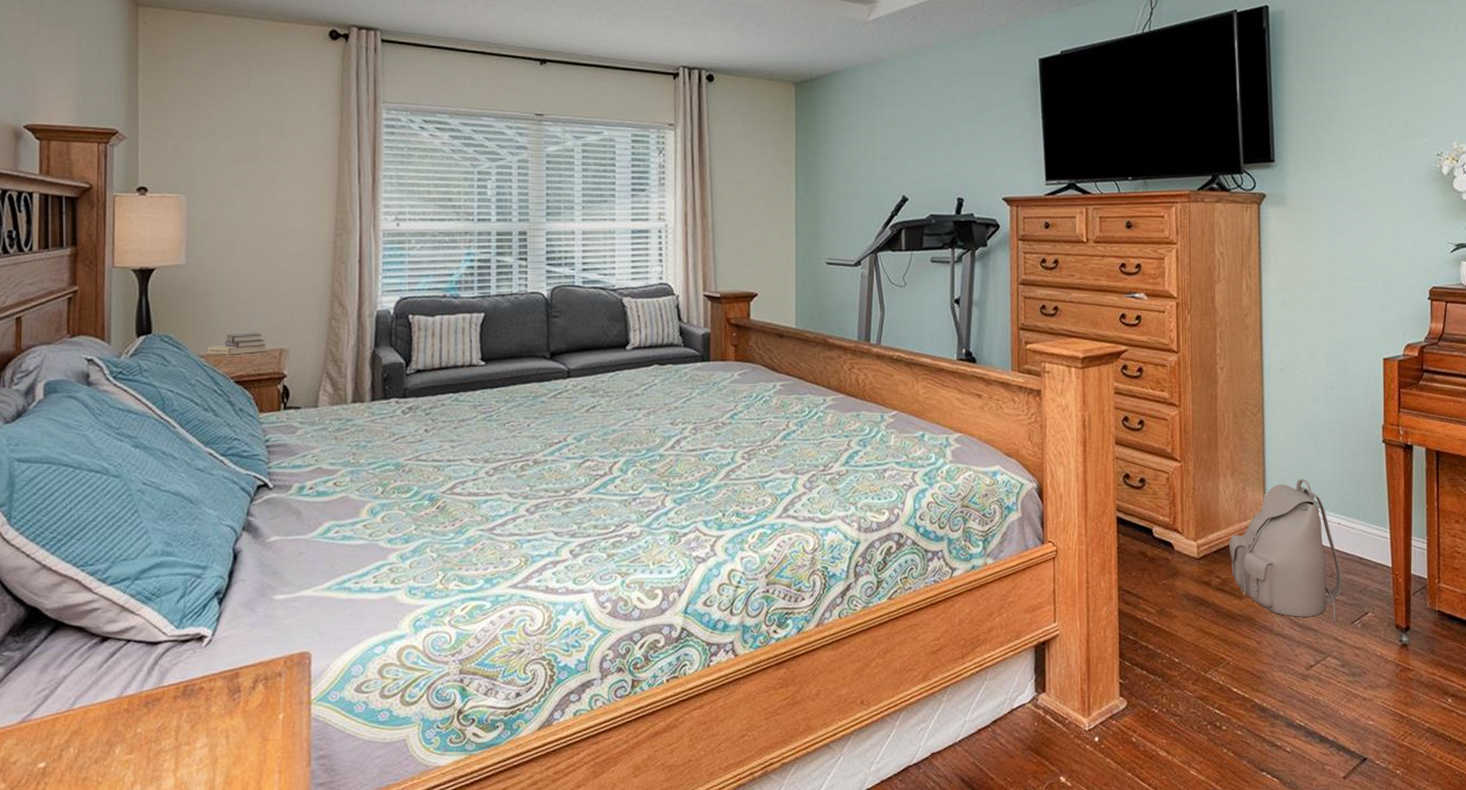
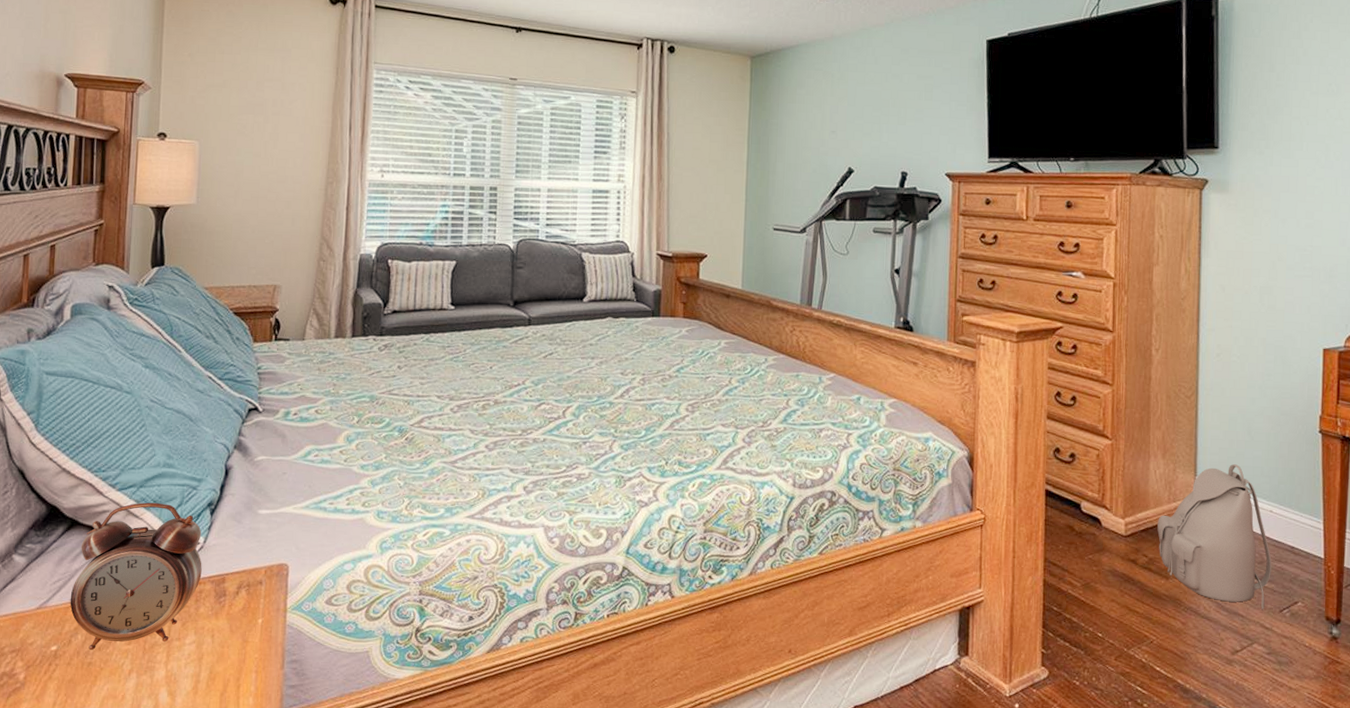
alarm clock: none [58,595,211,764] -> present [70,502,202,651]
books: present [208,333,266,355] -> none [212,269,262,289]

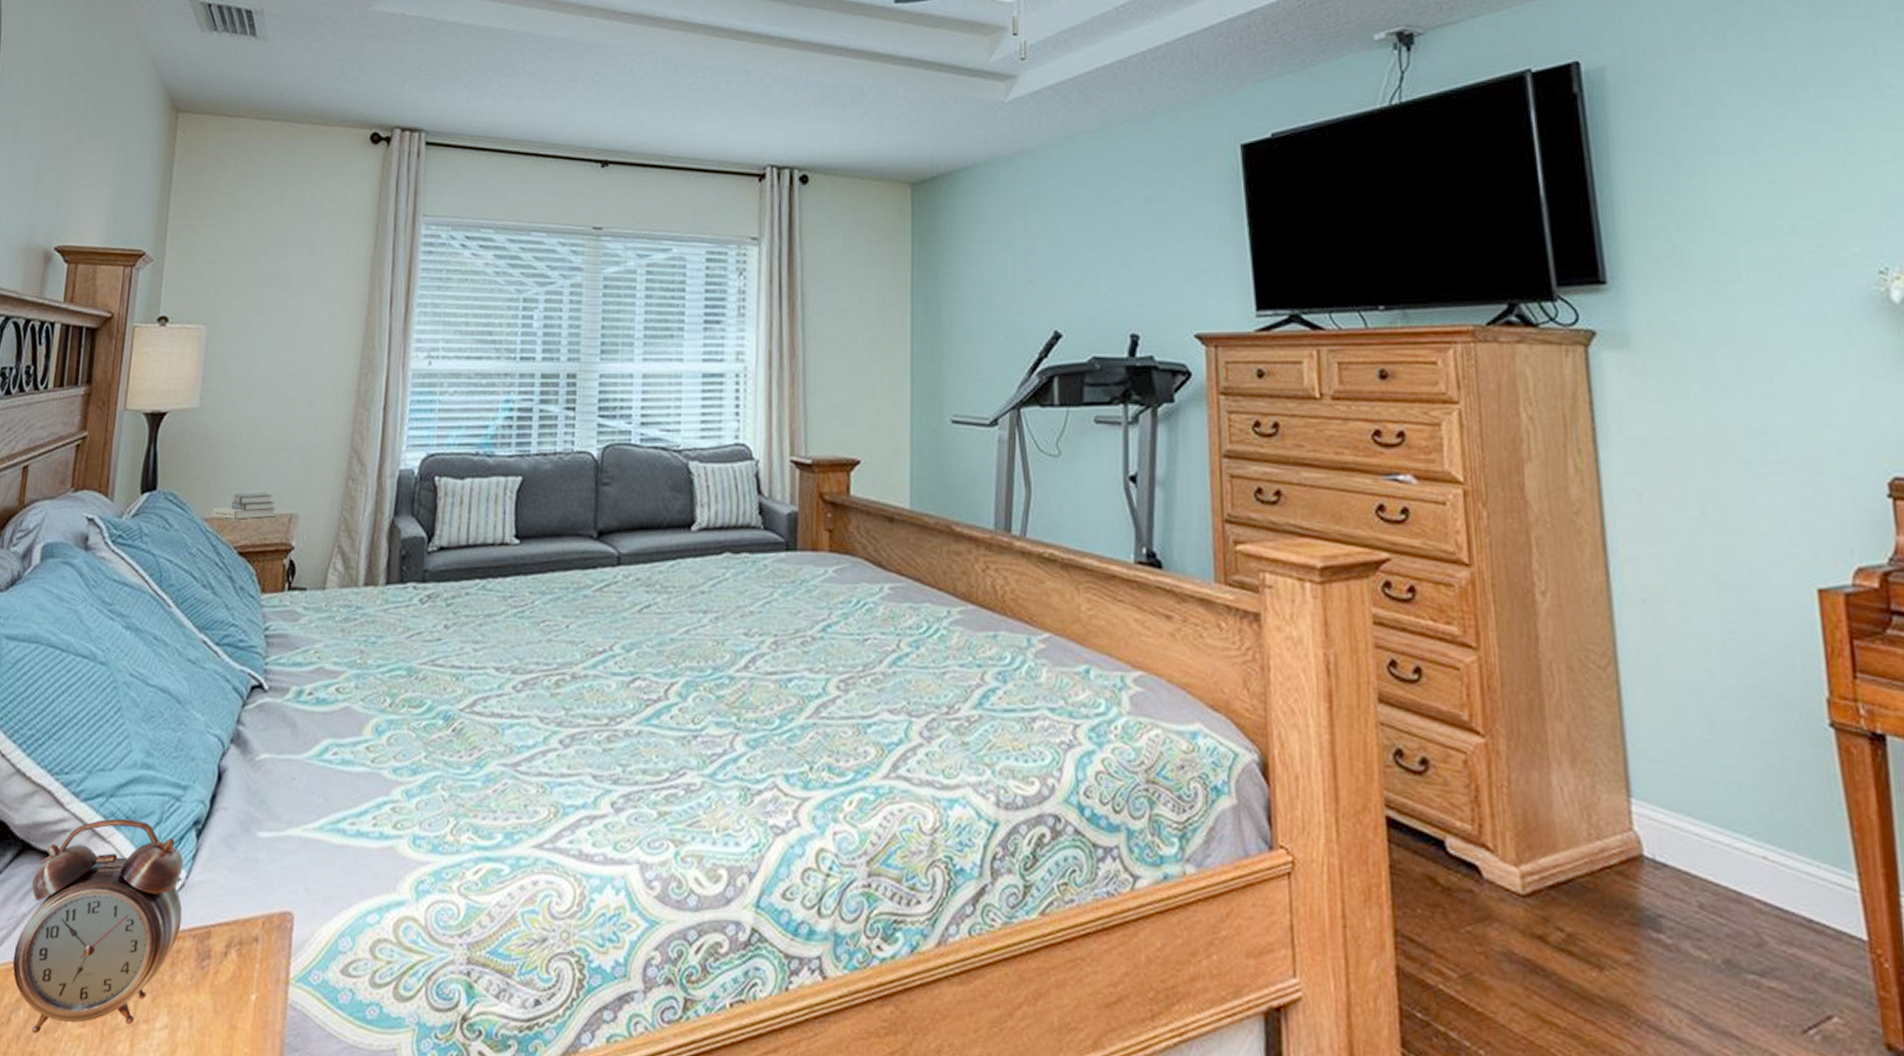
books: none [212,269,262,289] -> present [213,492,276,520]
backpack: present [1157,464,1272,611] -> none [1574,778,1779,1030]

